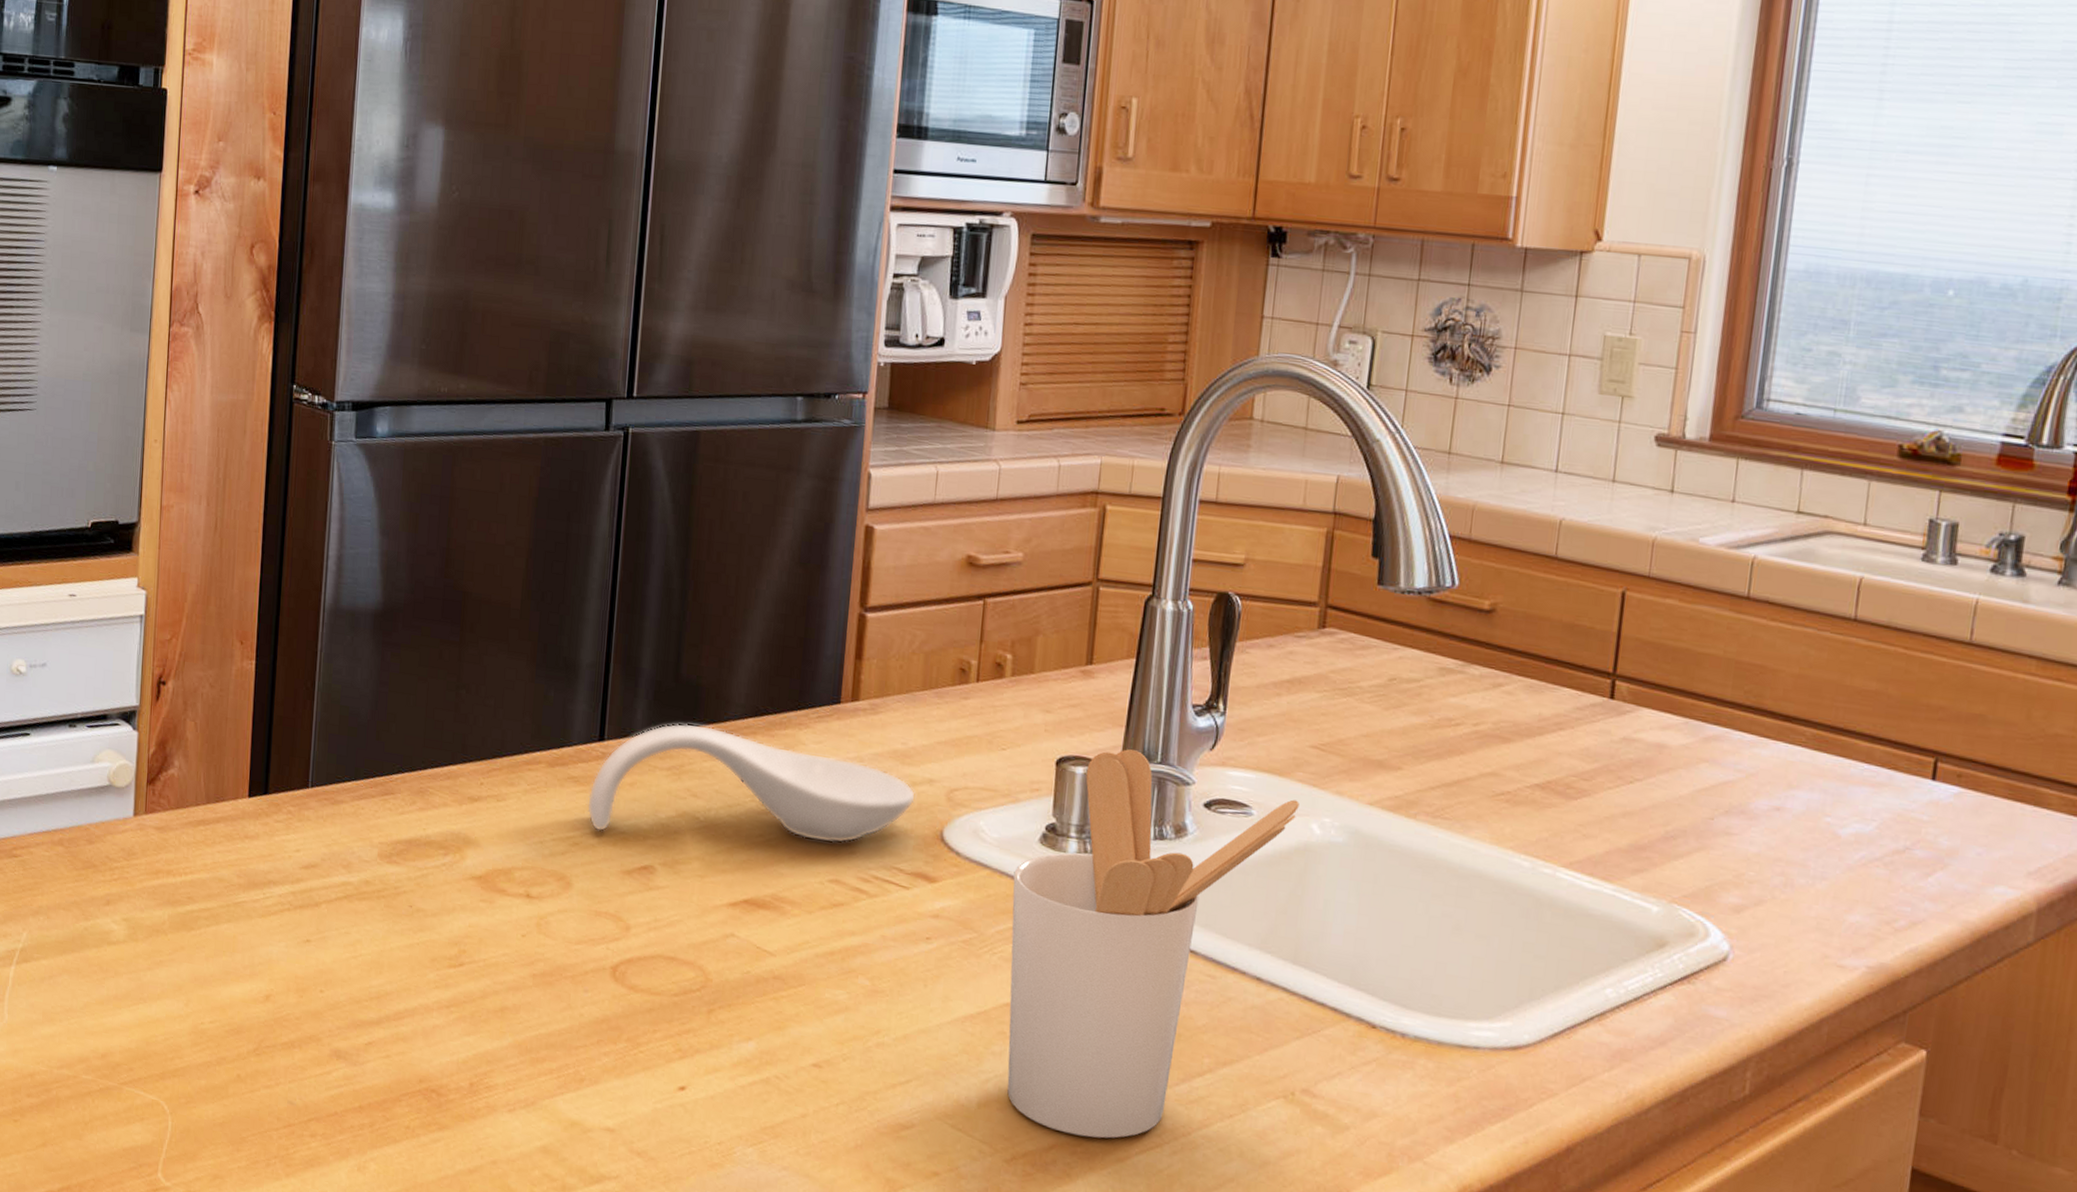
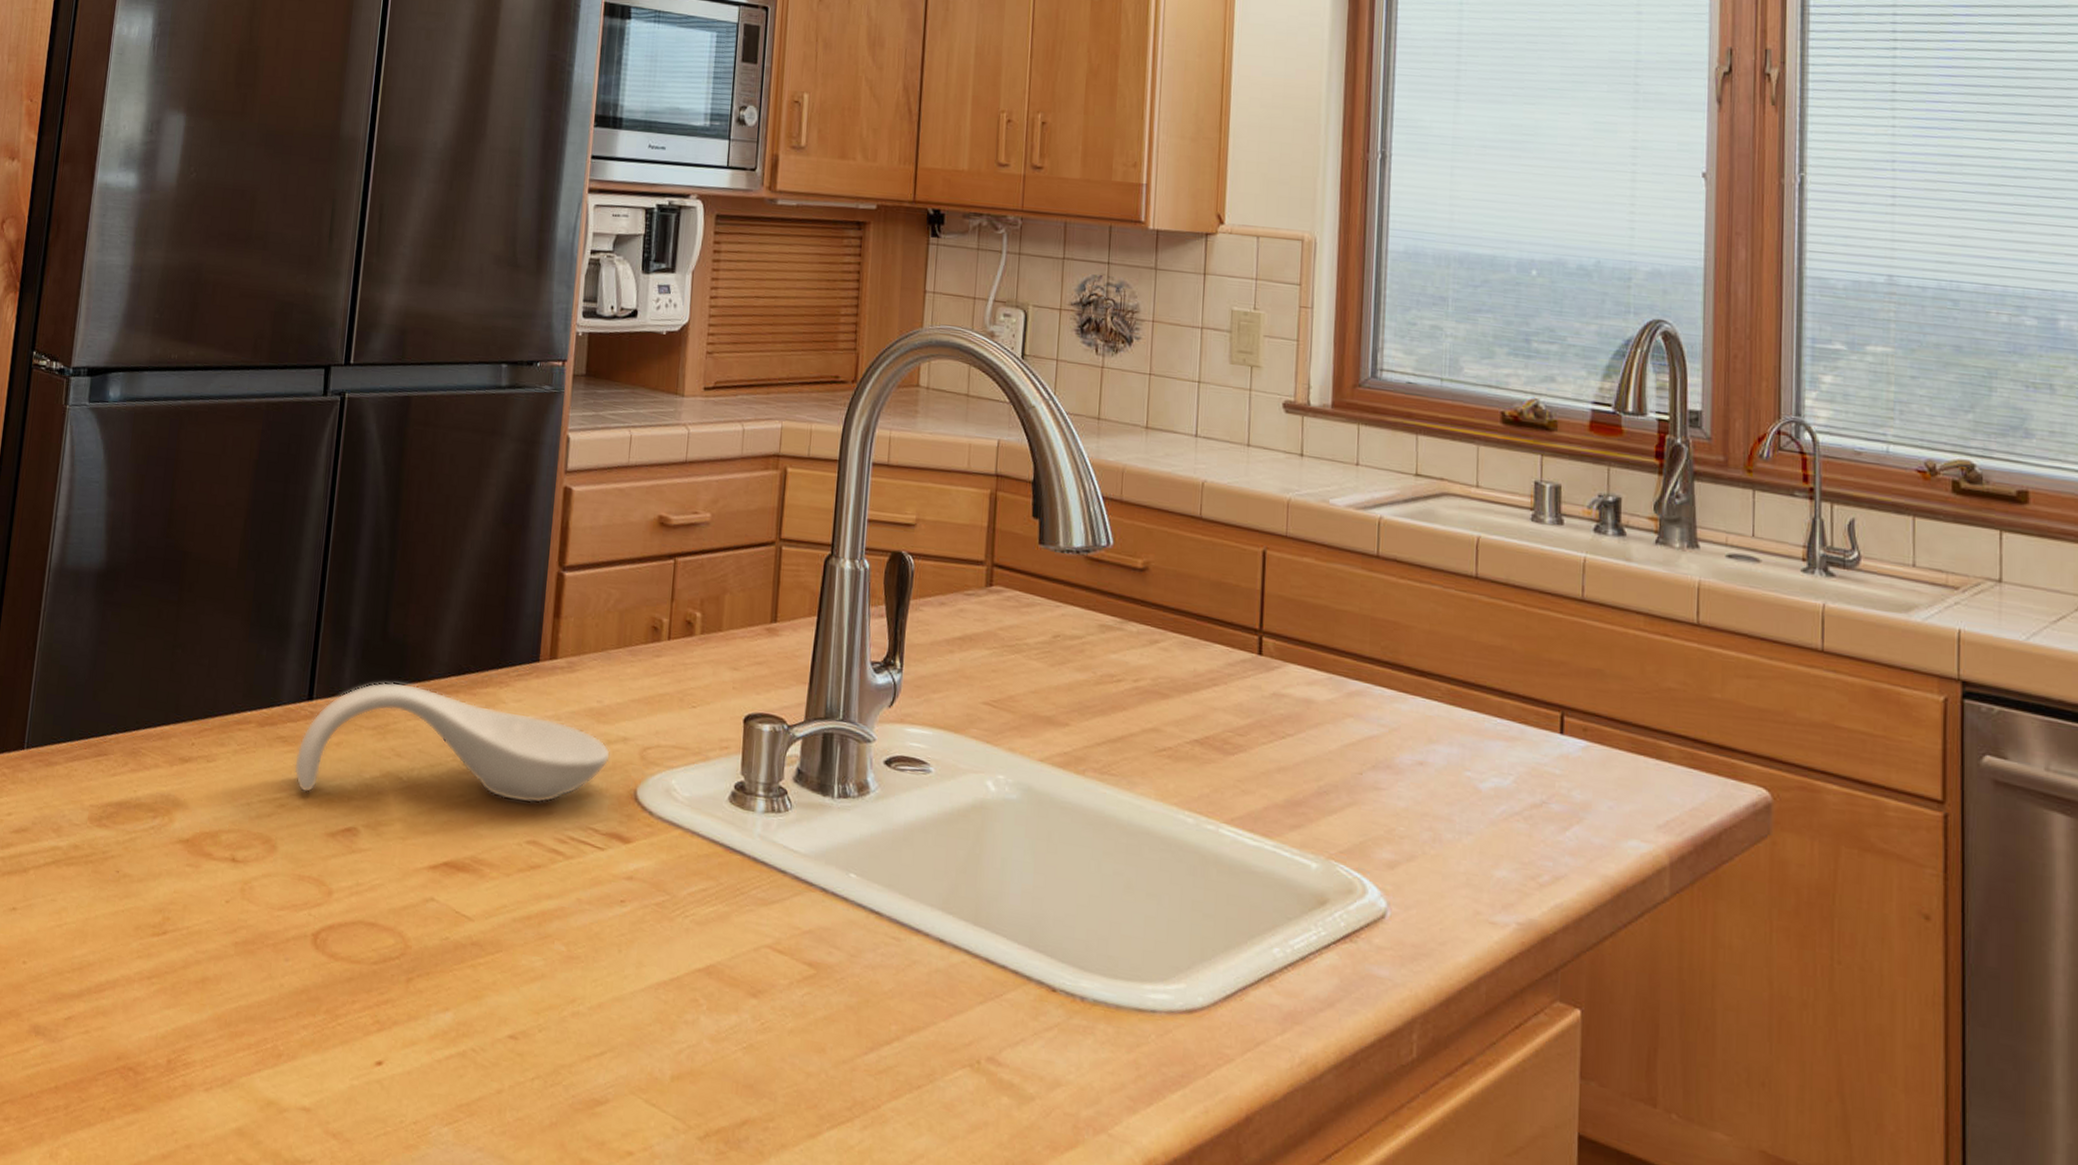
utensil holder: present [1007,749,1299,1139] -> none [700,706,974,1113]

